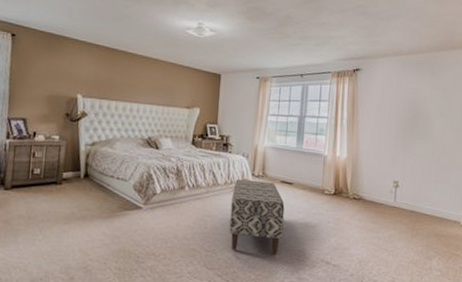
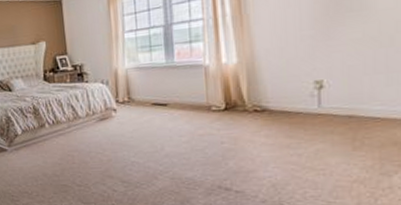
bench: present [229,179,285,255] -> none [96,106,164,184]

